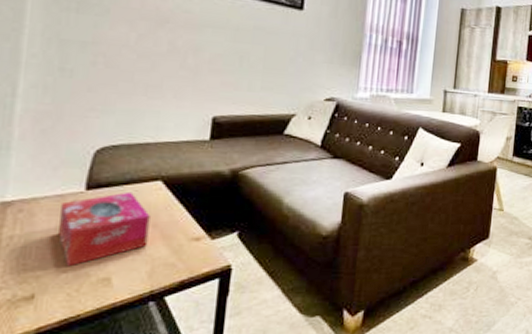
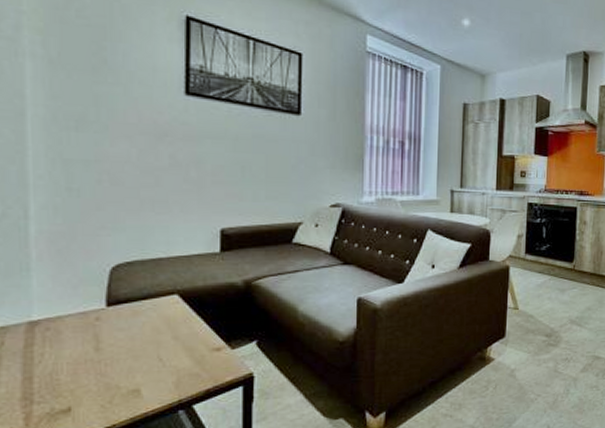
tissue box: present [58,191,150,267] -> none [85,306,171,381]

